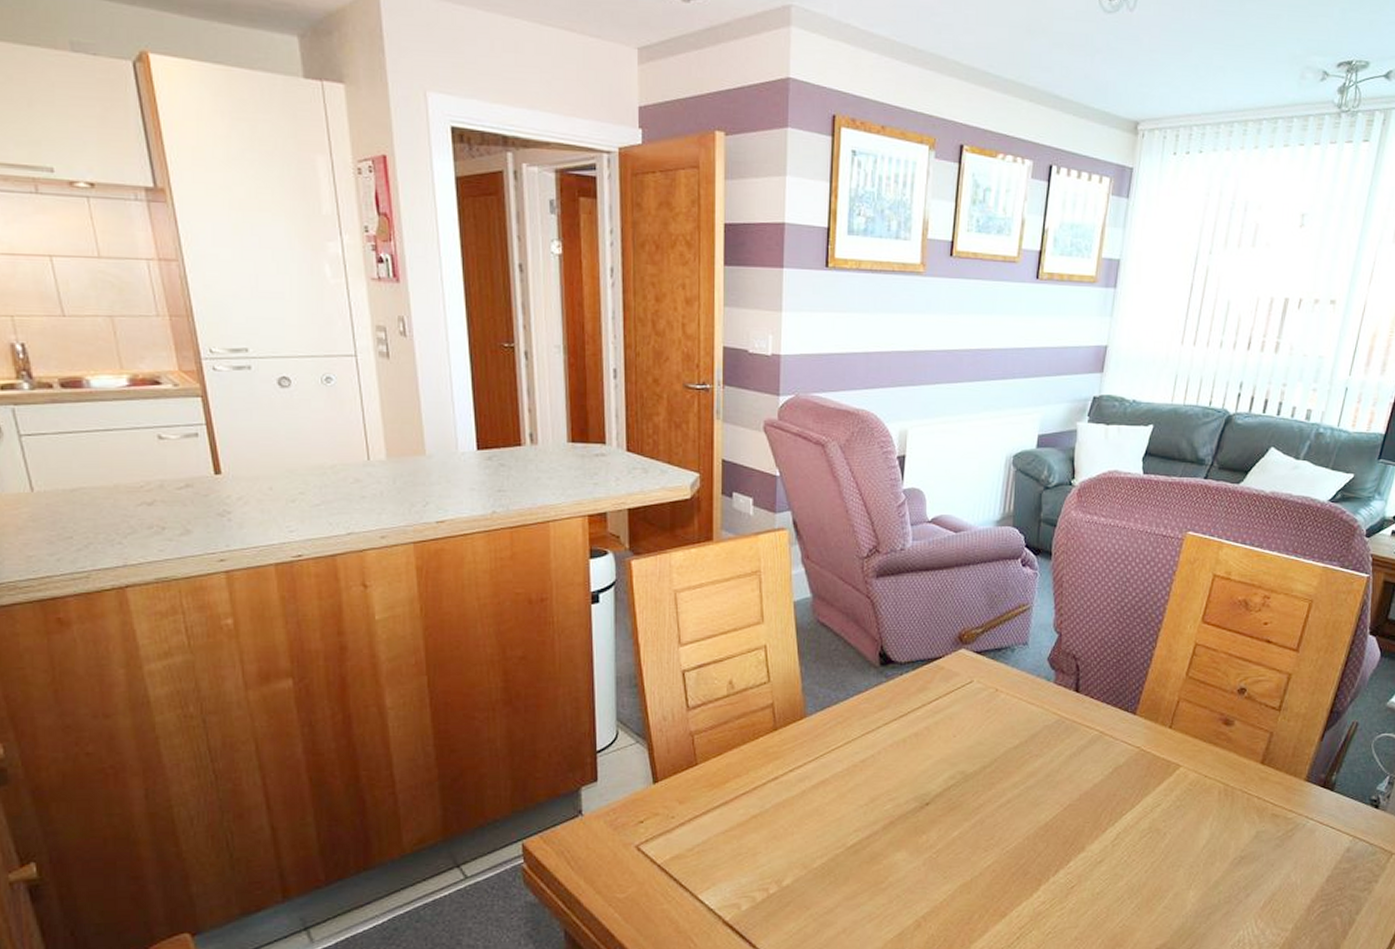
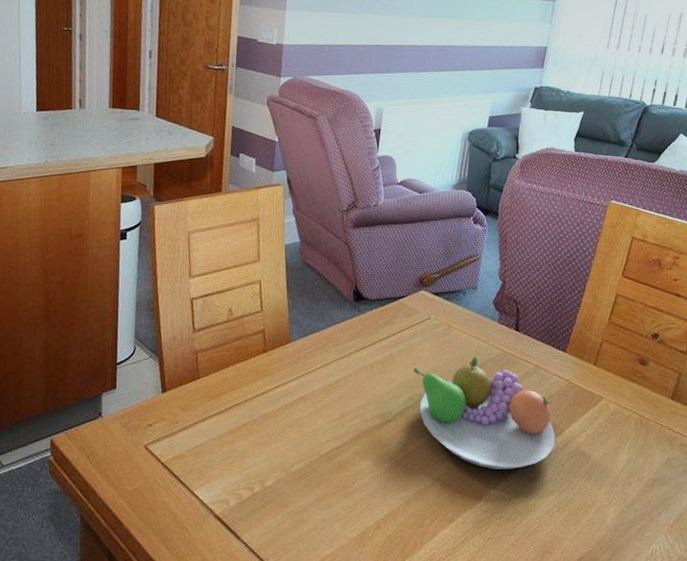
fruit bowl: none [954,724,1125,854] -> present [413,356,556,470]

